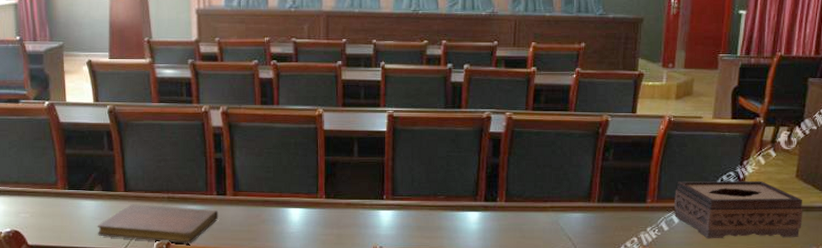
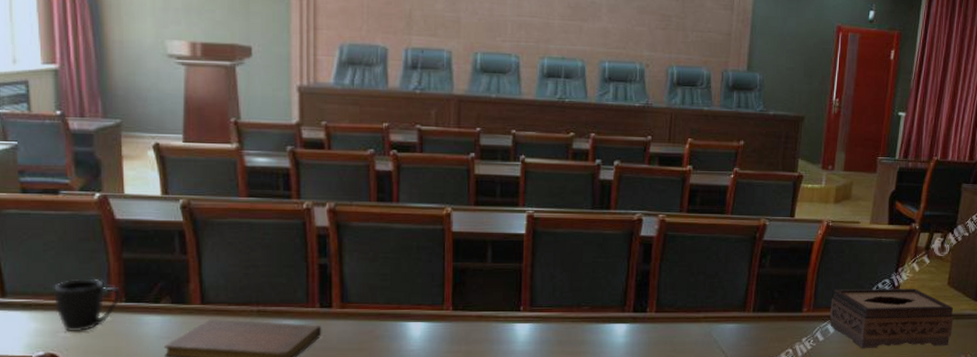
mug: none [17,170,65,214] -> present [54,278,121,332]

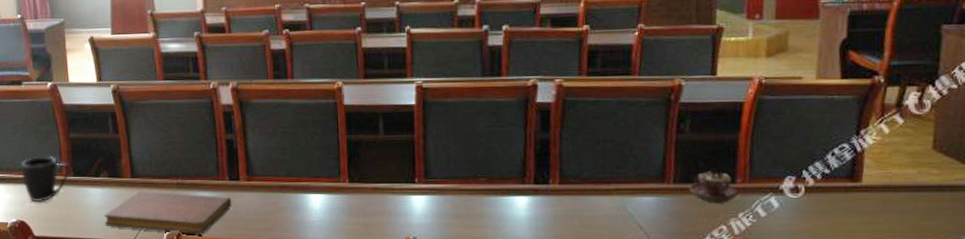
teacup: none [766,299,805,330] -> present [690,168,740,203]
tissue box: present [829,289,954,349] -> none [771,154,946,227]

